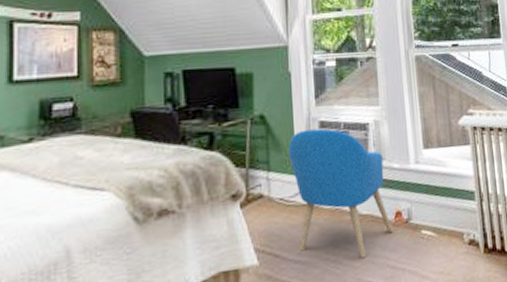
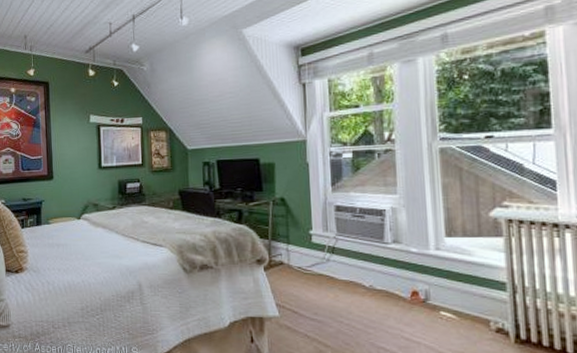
armchair: present [289,128,393,259] -> none [306,212,408,327]

